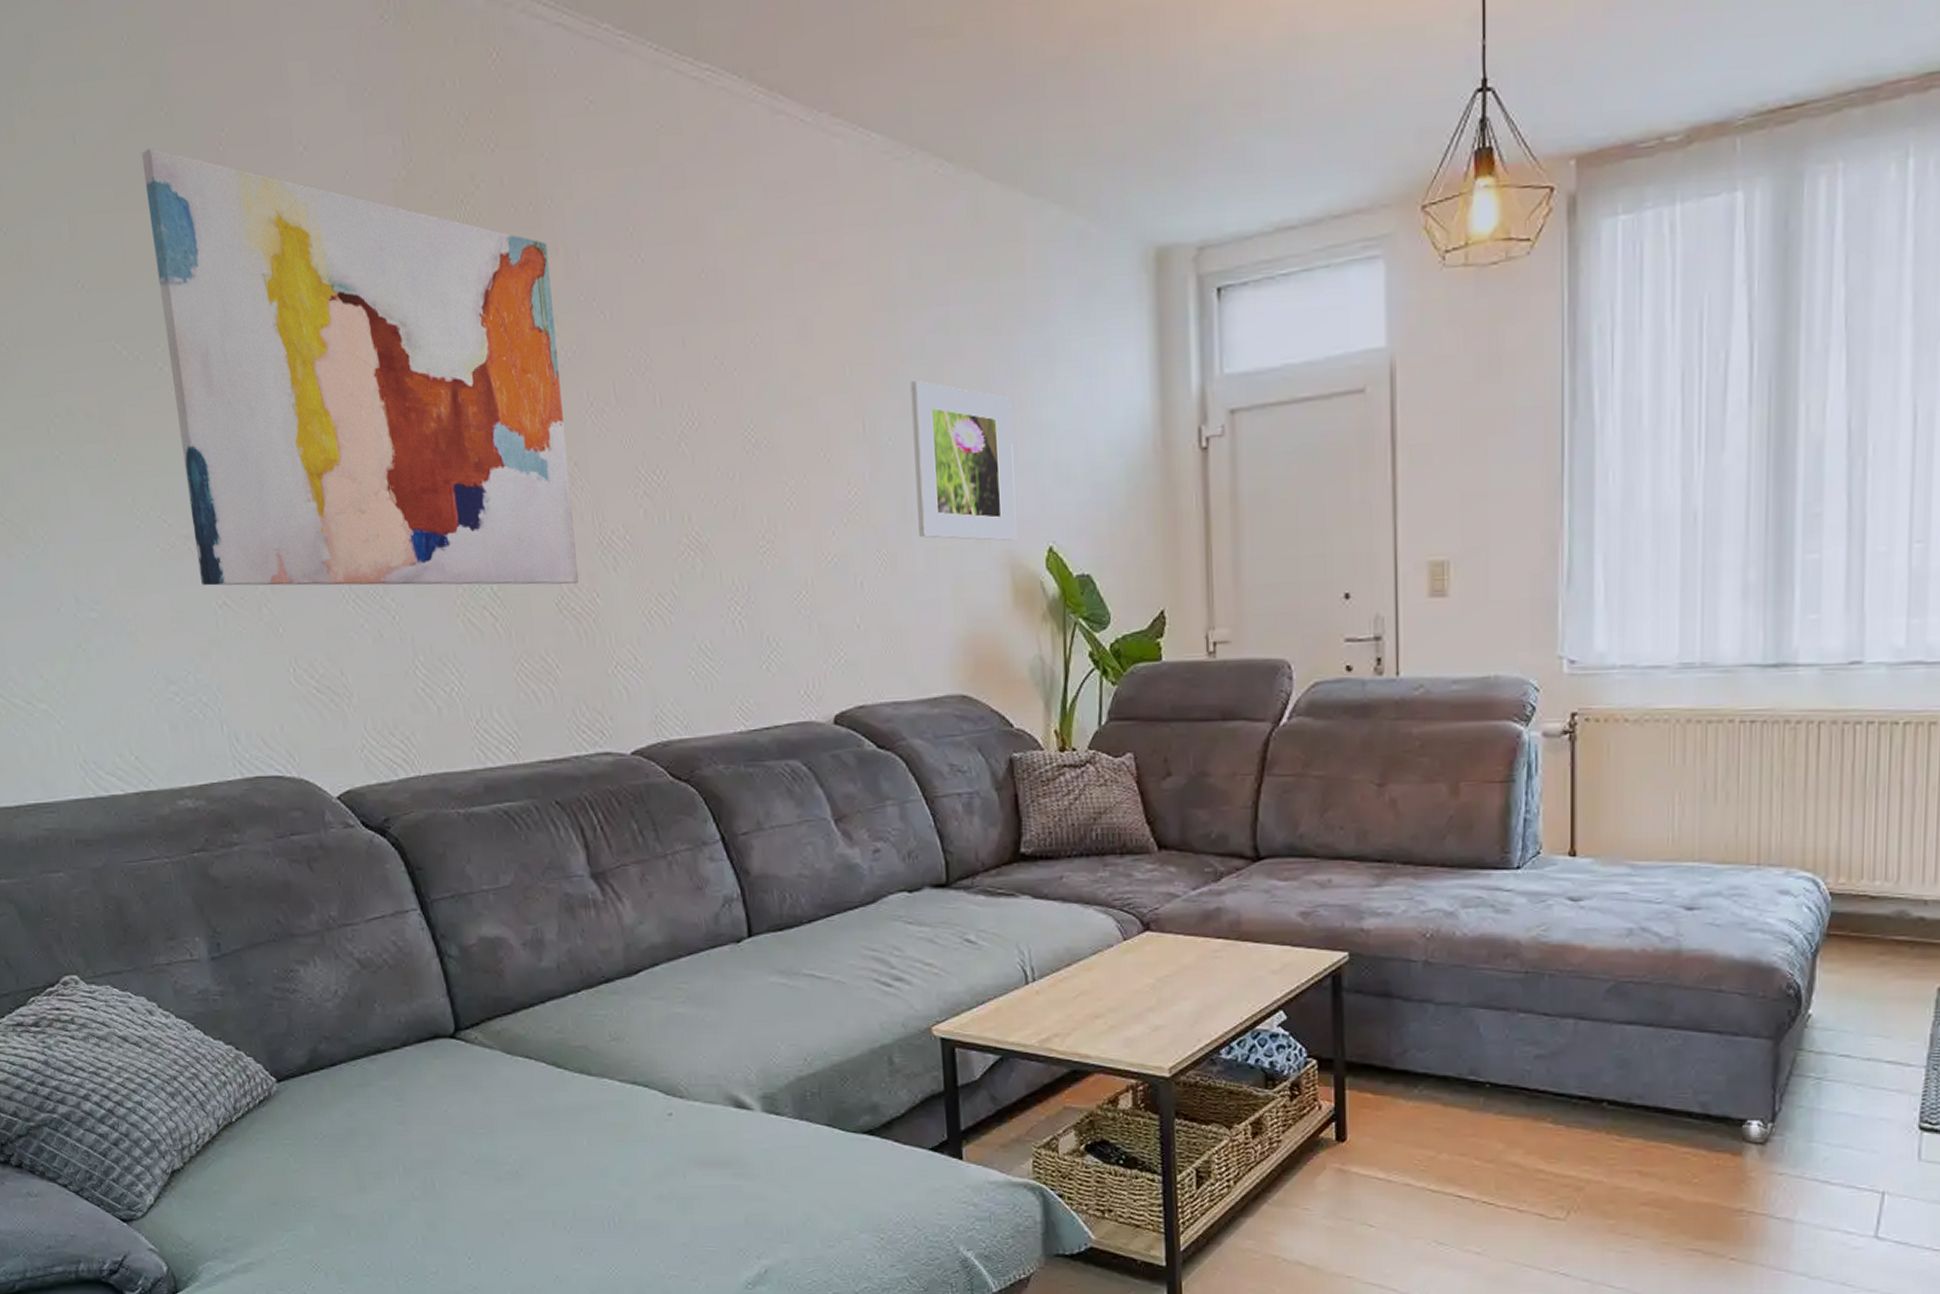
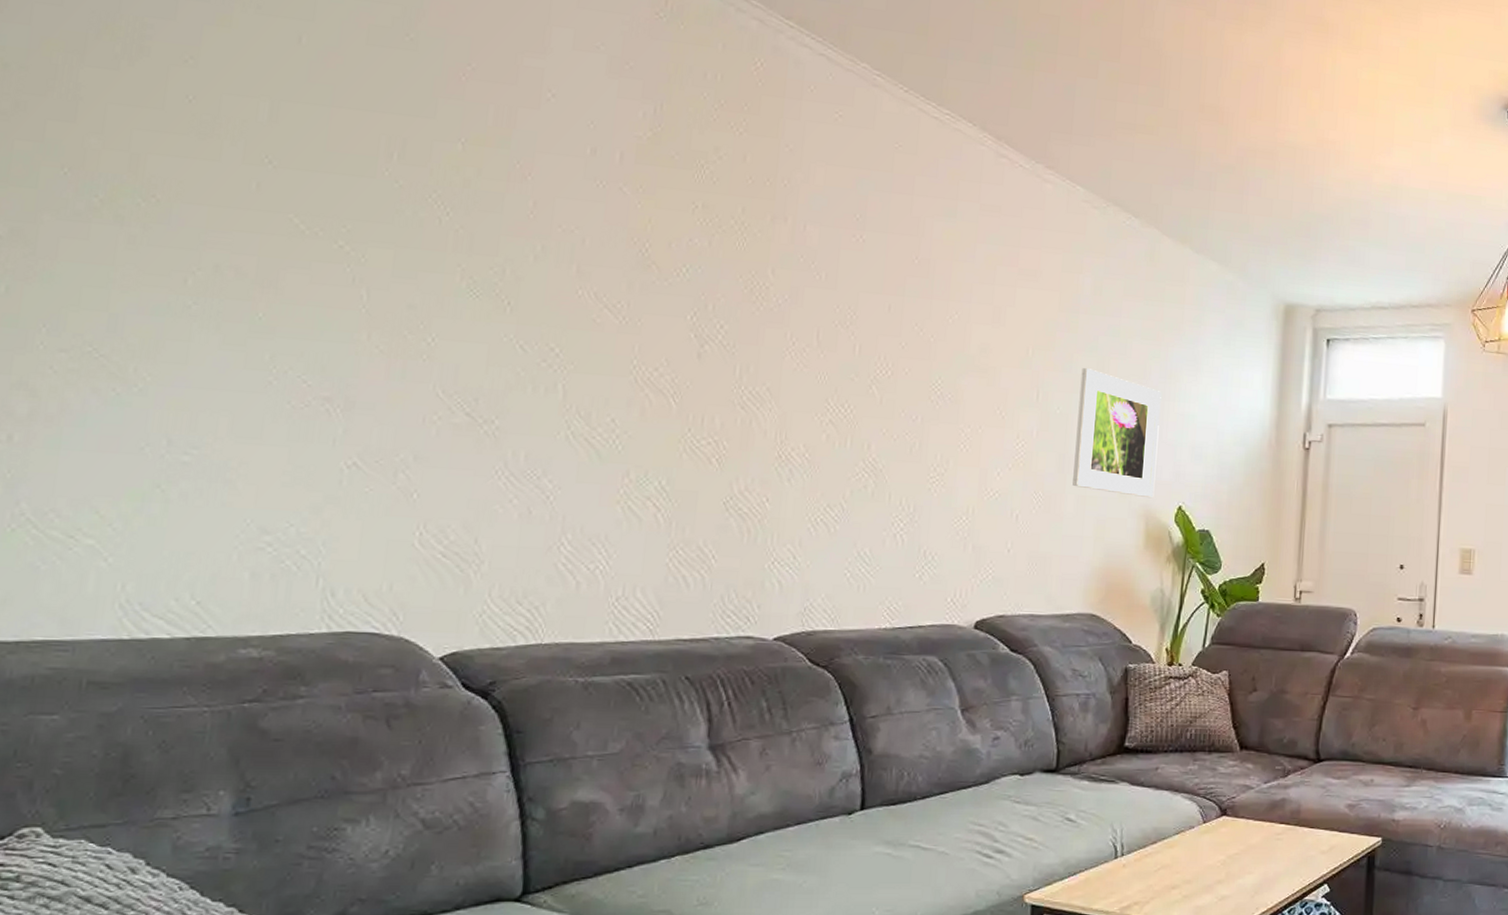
wall art: present [141,148,579,586] -> none [331,62,777,488]

